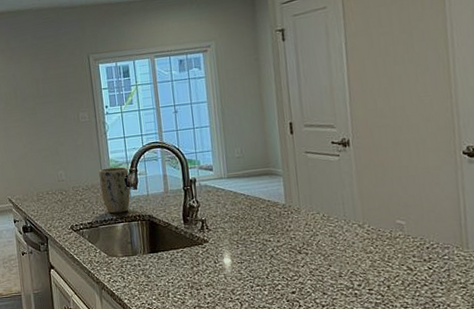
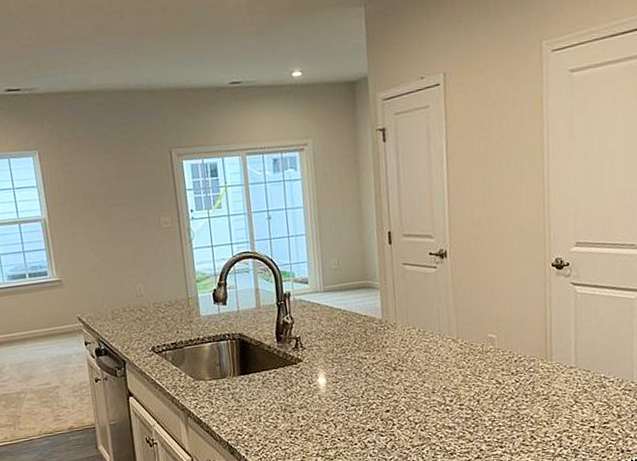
plant pot: present [99,167,131,214] -> none [183,279,219,333]

